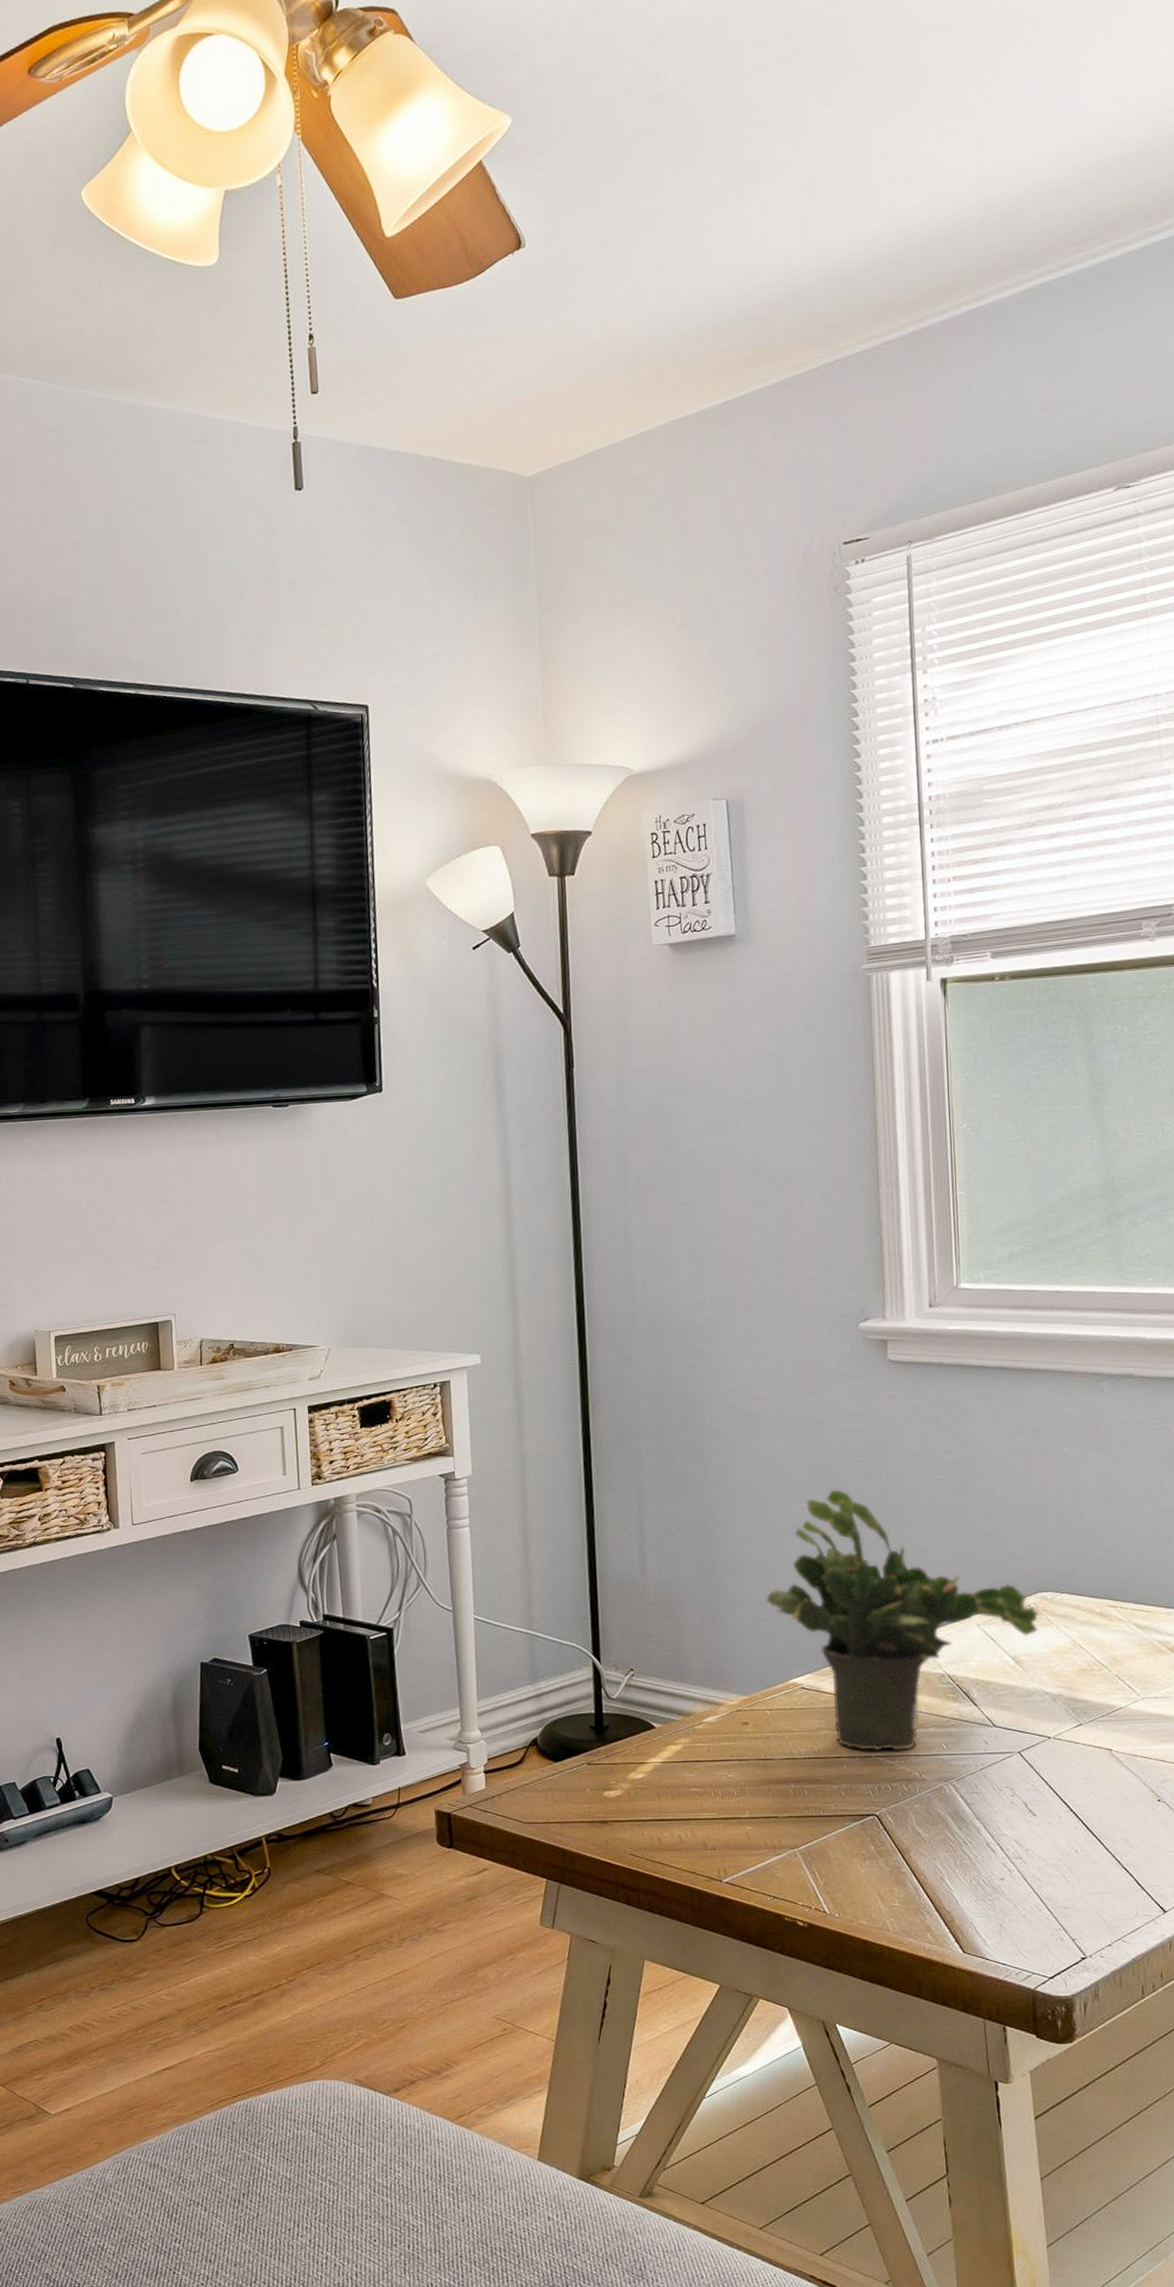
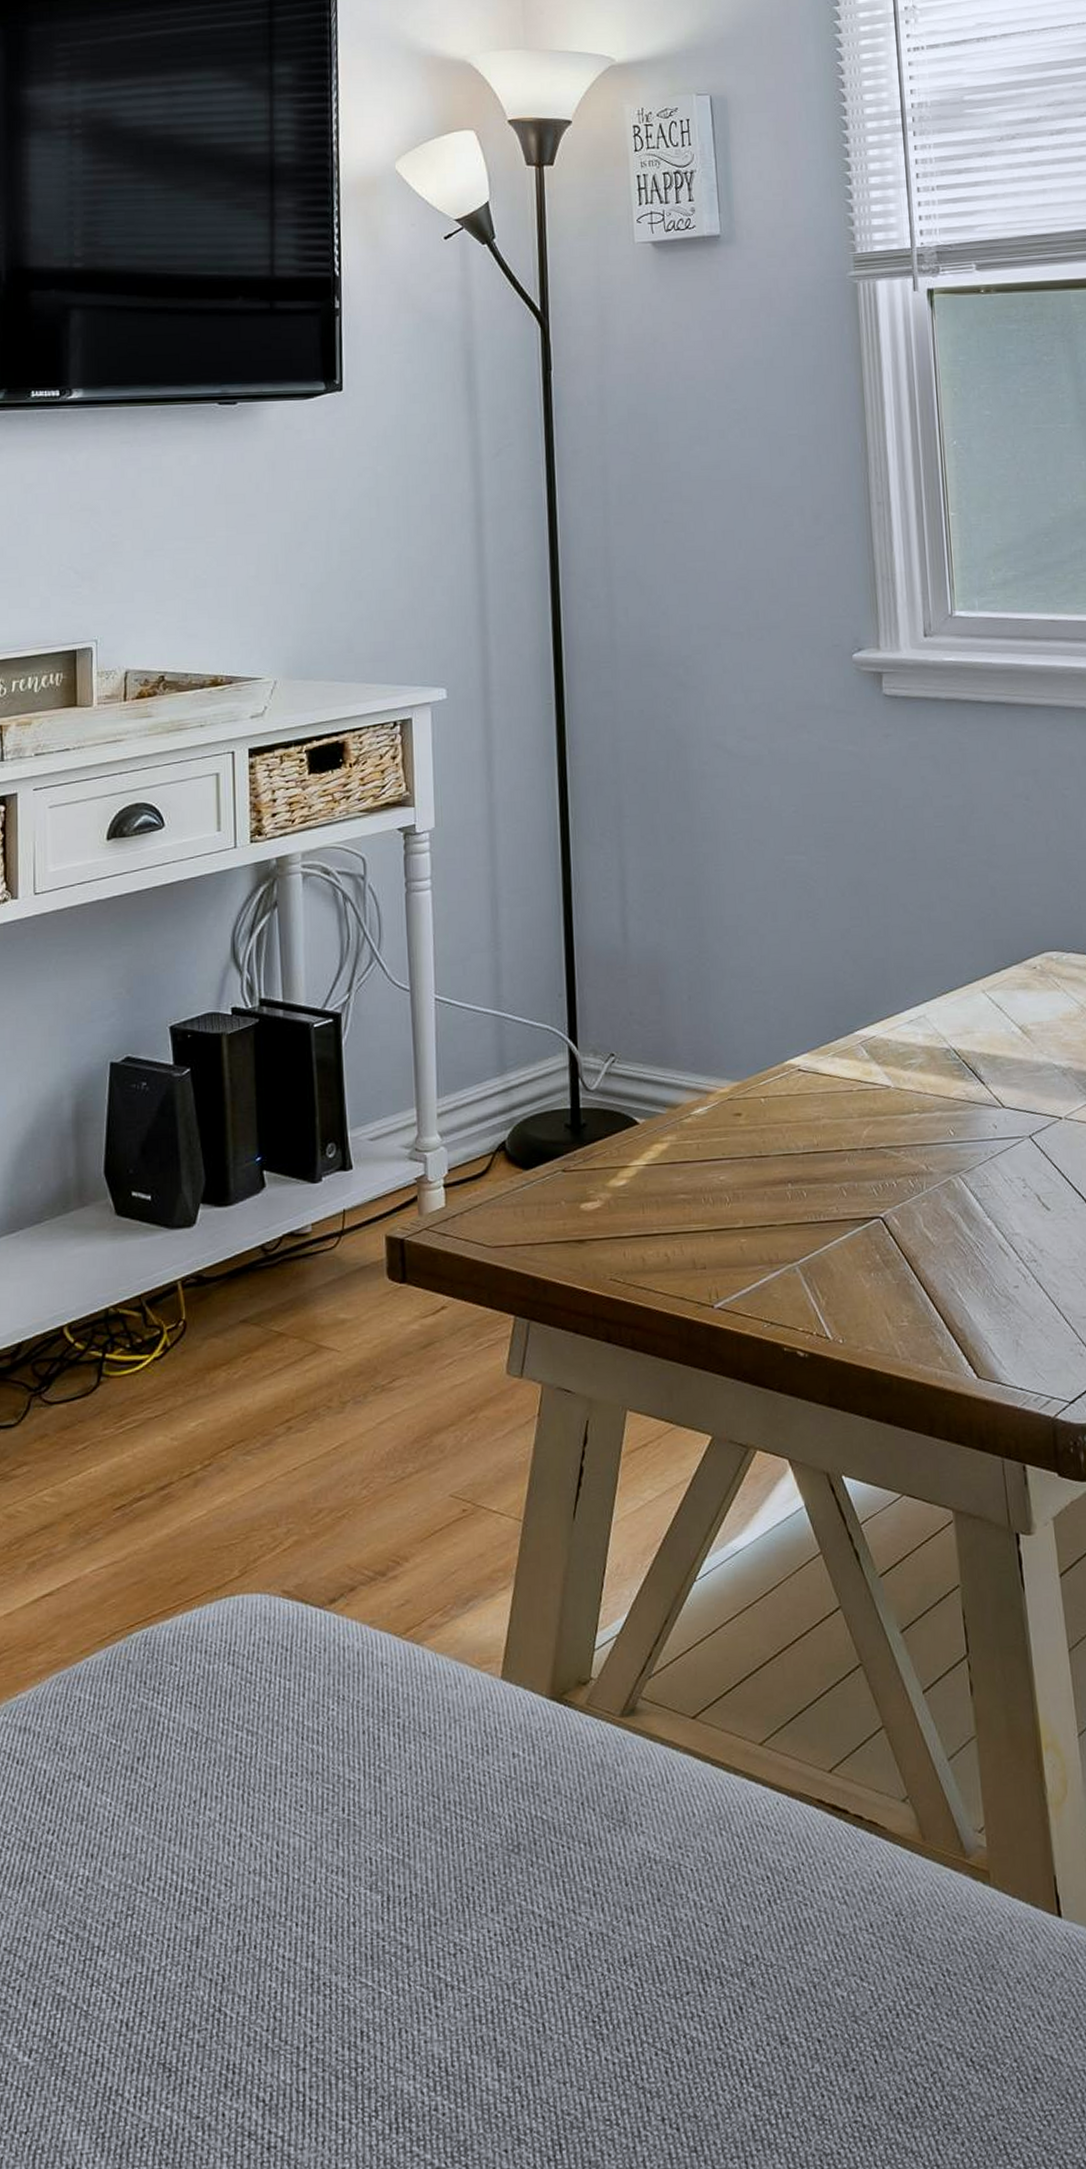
potted plant: present [765,1489,1040,1751] -> none [758,839,1046,1141]

